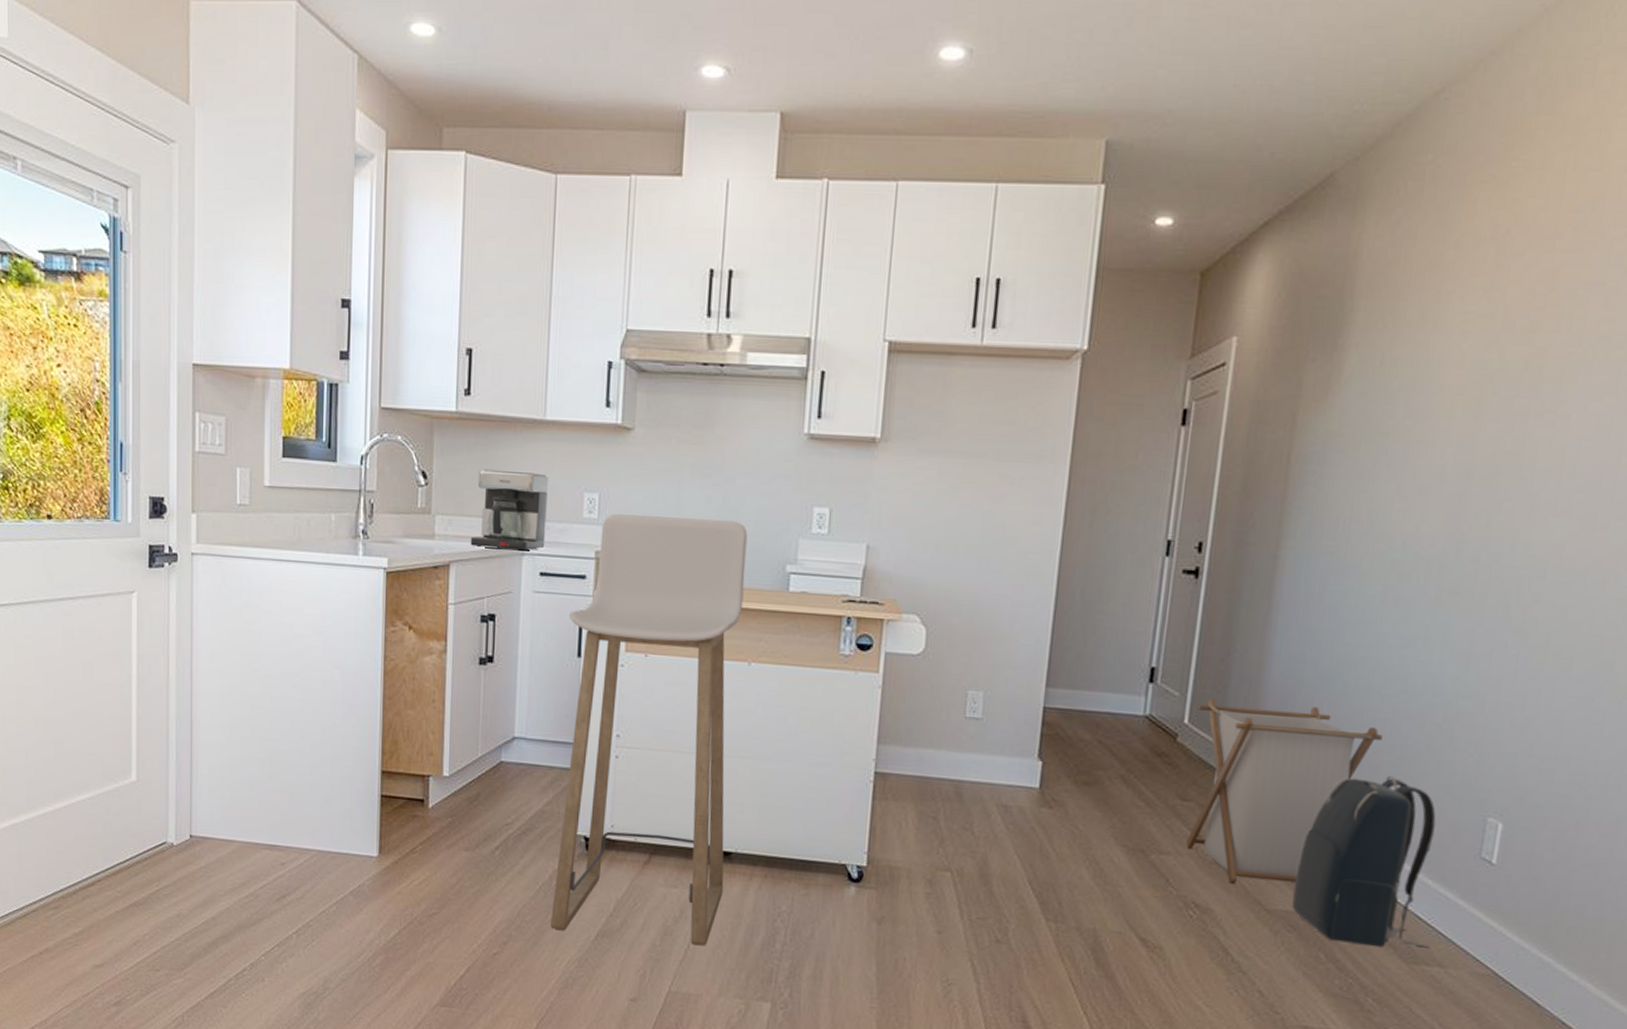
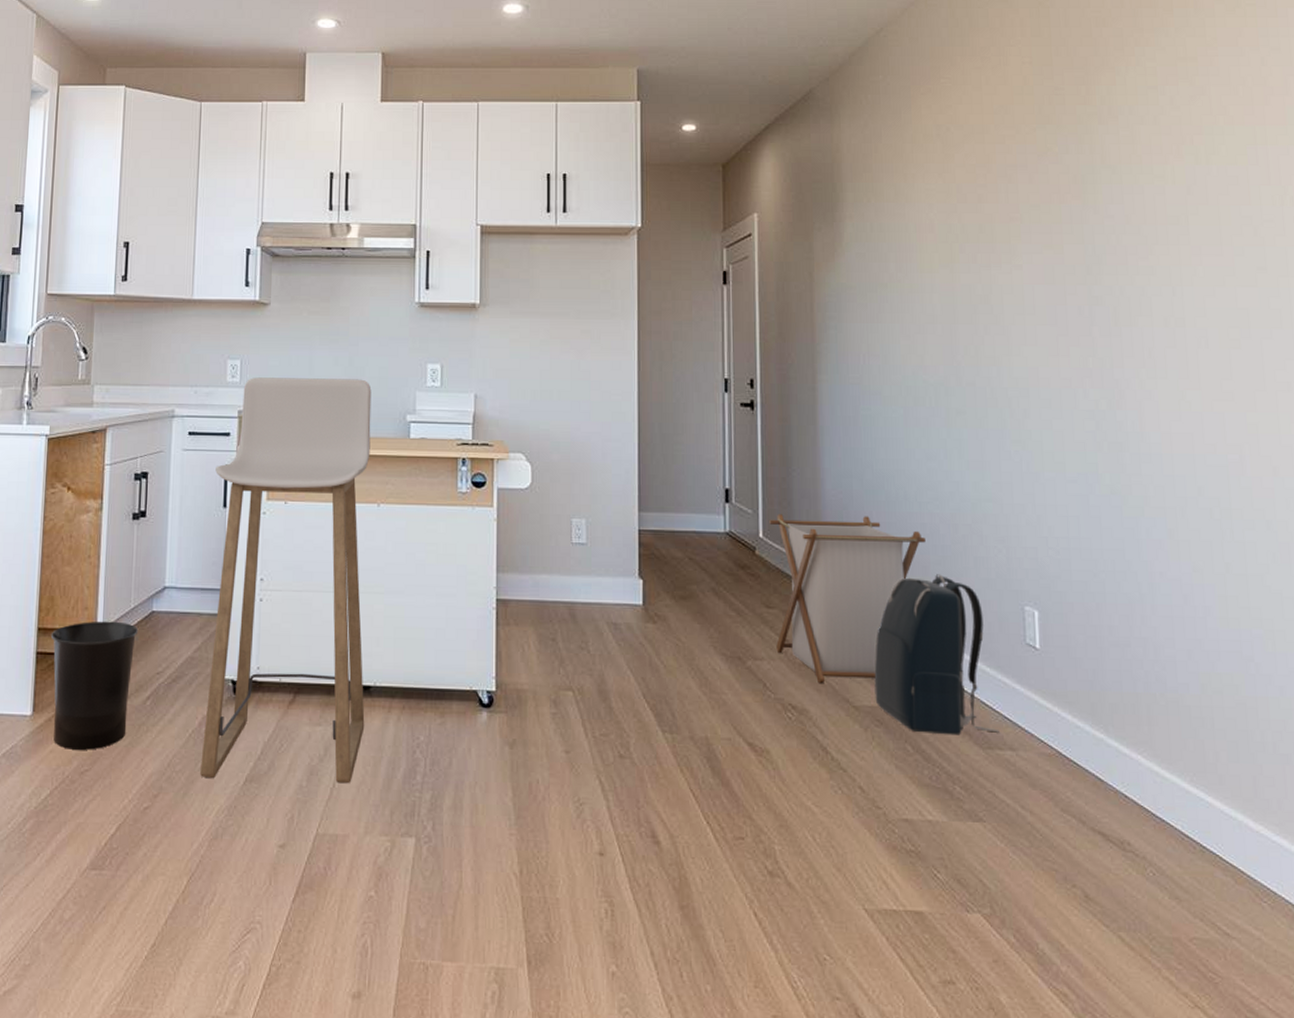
waste bin: none [395,767,487,895] -> present [50,621,139,750]
coffee maker: present [470,469,548,551] -> none [125,343,196,414]

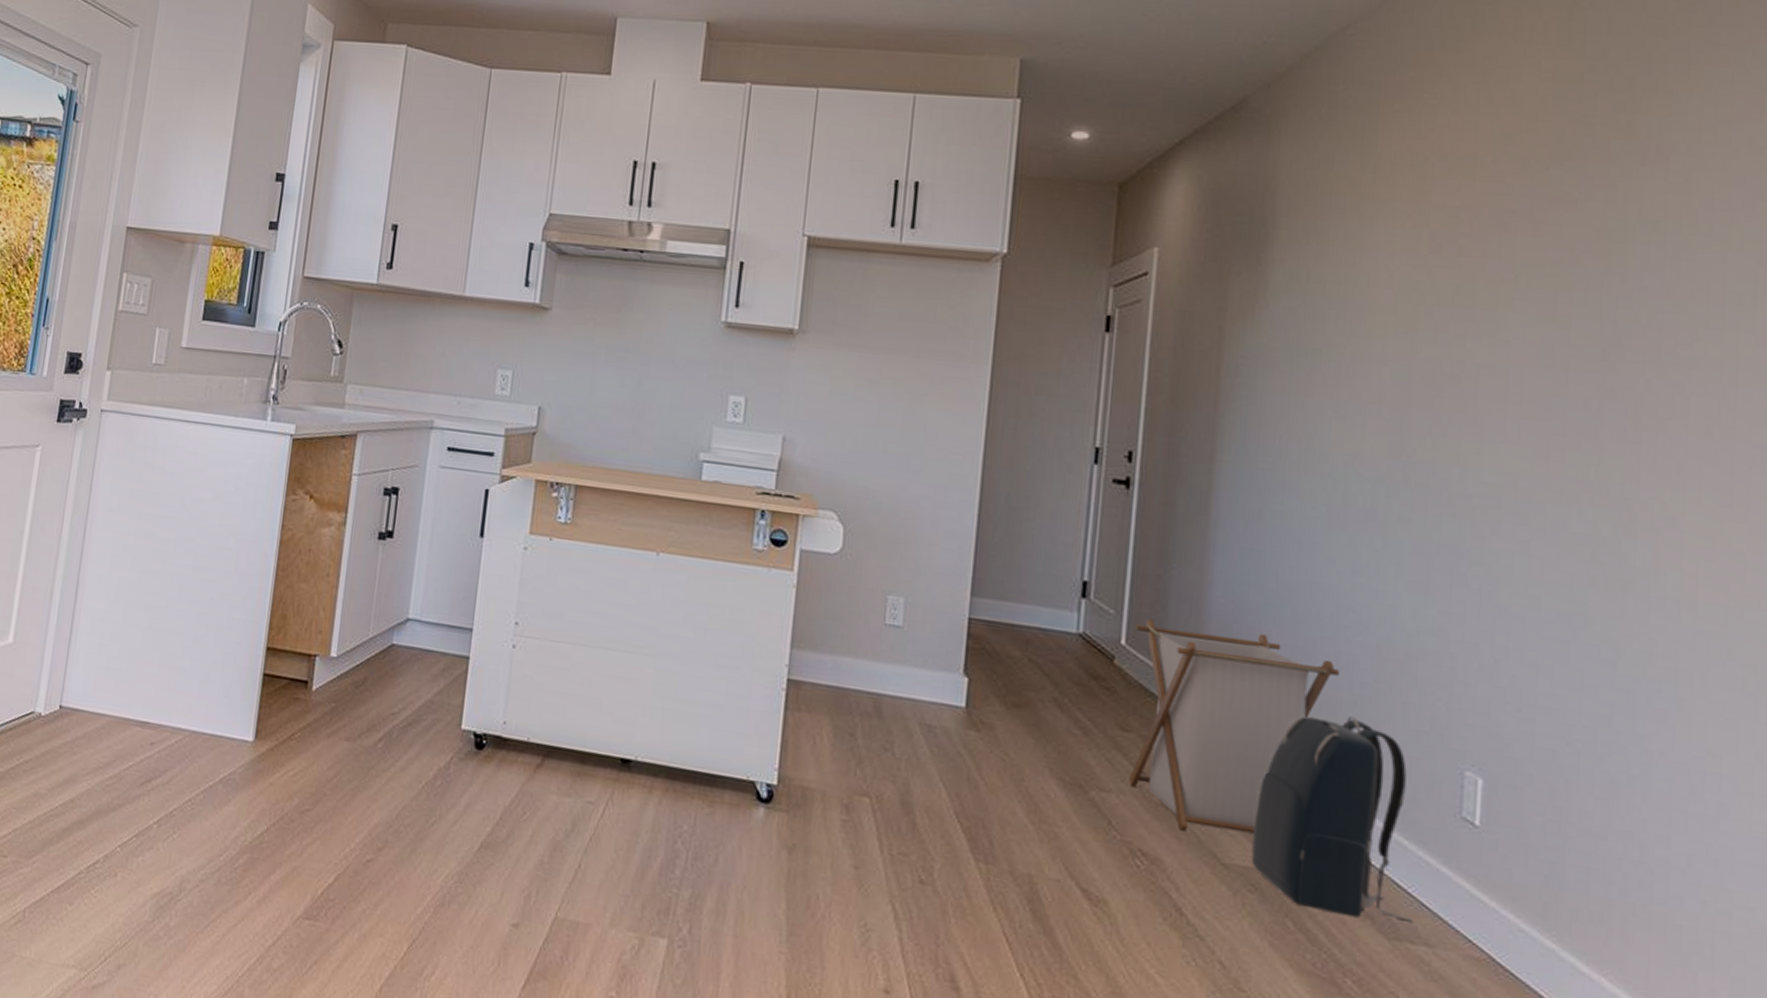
waste bin: present [50,621,139,750] -> none [275,646,376,789]
bar stool: present [200,377,372,784] -> none [431,392,661,866]

